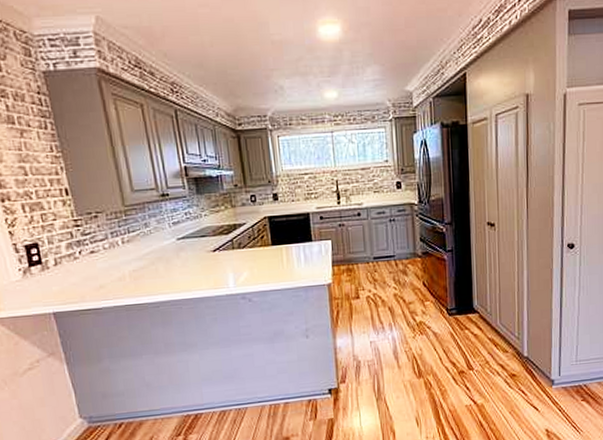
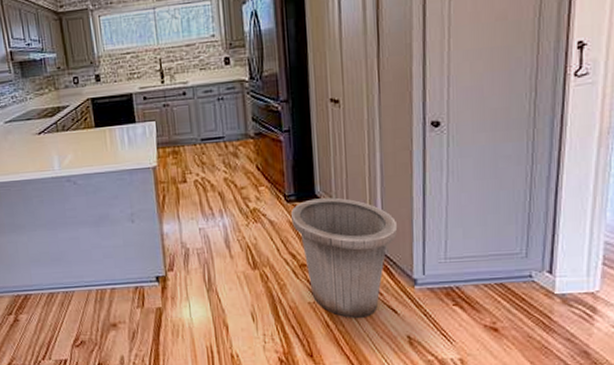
trash can: none [452,310,539,417] -> present [291,197,397,318]

